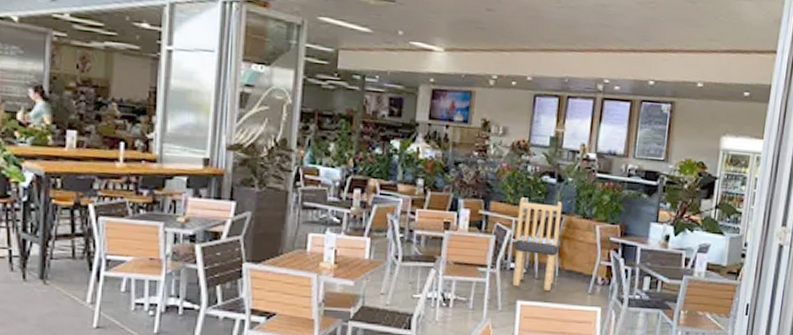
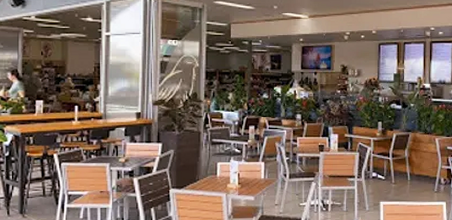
dining chair: present [511,197,563,291] -> none [374,122,409,192]

